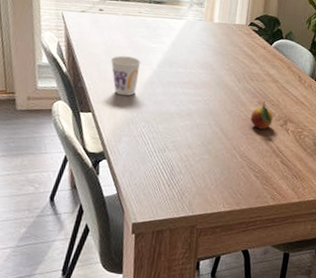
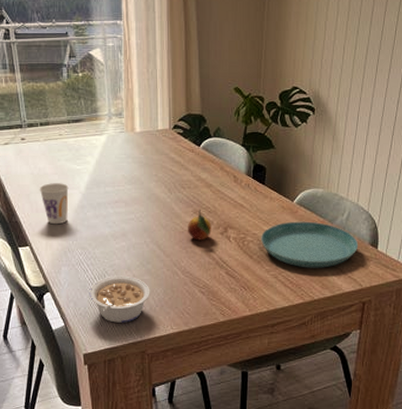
legume: none [146,151,208,197] -> present [89,275,150,323]

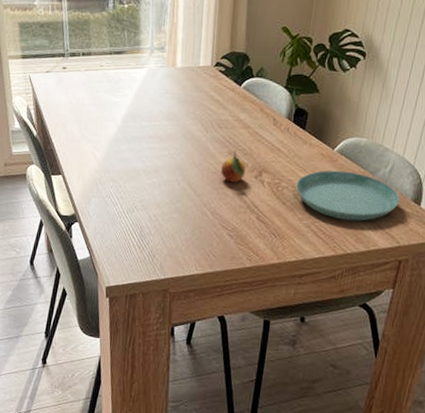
cup: present [39,183,69,225] -> none [76,114,105,156]
legume: present [89,275,150,323] -> none [116,211,178,260]

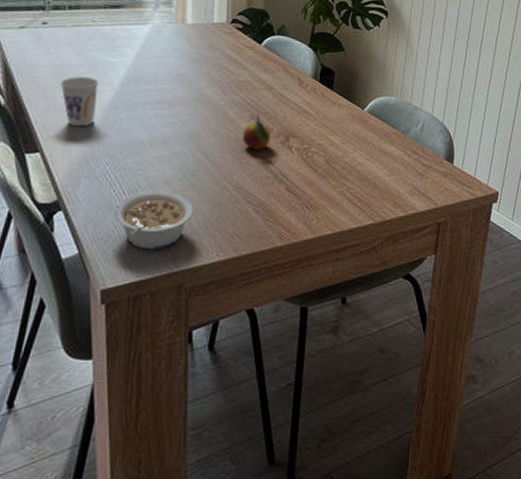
cup: none [76,114,105,156] -> present [60,77,99,127]
legume: none [116,211,178,260] -> present [114,190,194,249]
saucer: present [296,170,400,222] -> none [327,131,434,185]

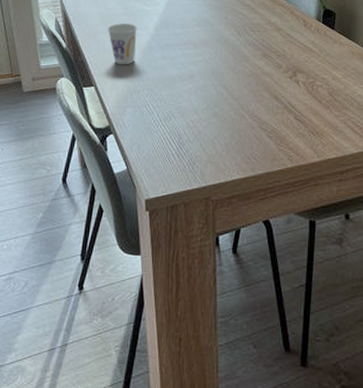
legume: present [114,190,194,249] -> none [153,118,217,167]
fruit: present [243,114,271,151] -> none [256,52,280,84]

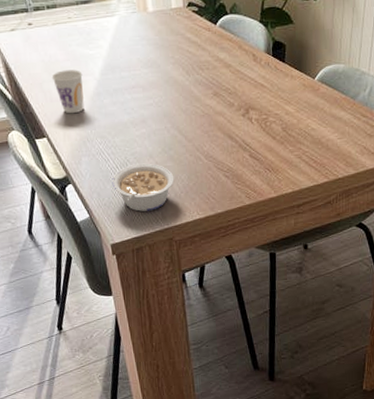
legume: none [153,118,217,167] -> present [111,163,175,212]

